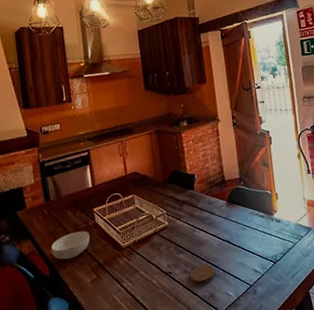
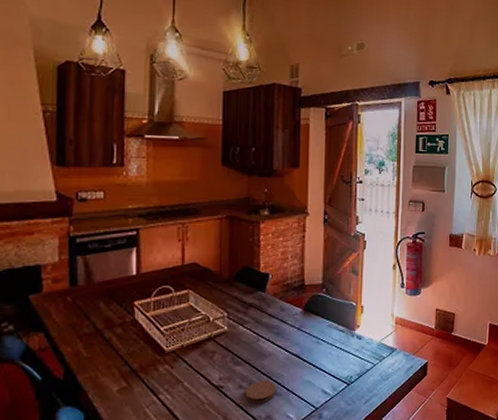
cereal bowl: present [51,231,90,260] -> none [70,327,124,361]

